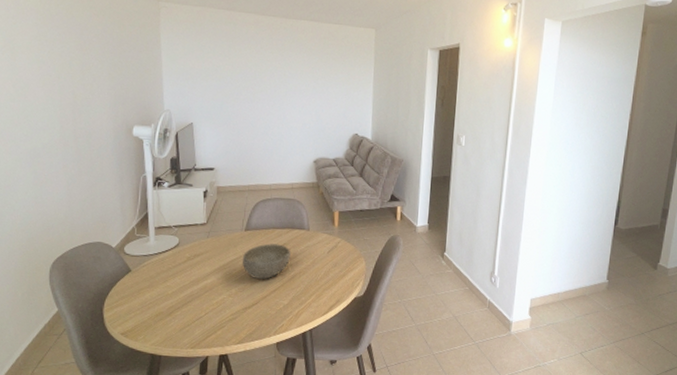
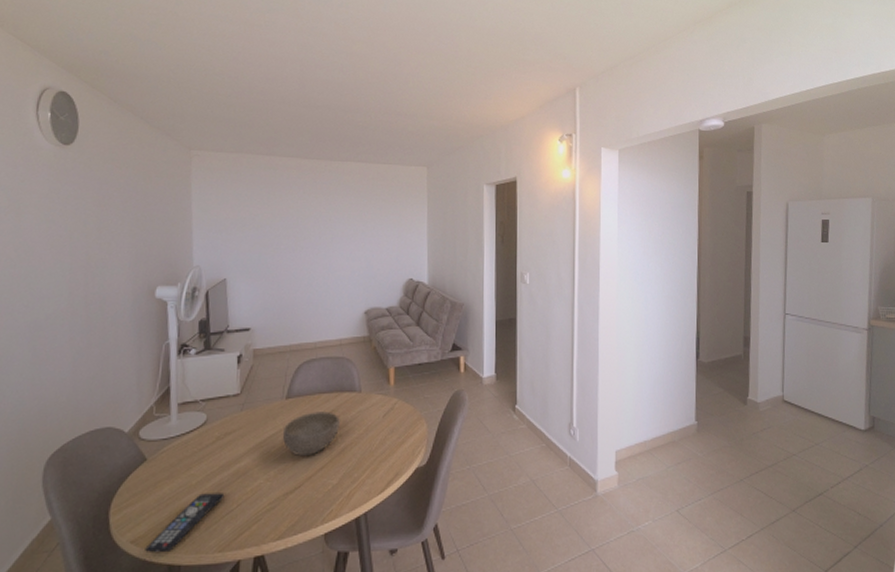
remote control: none [132,301,195,345] -> present [145,493,225,553]

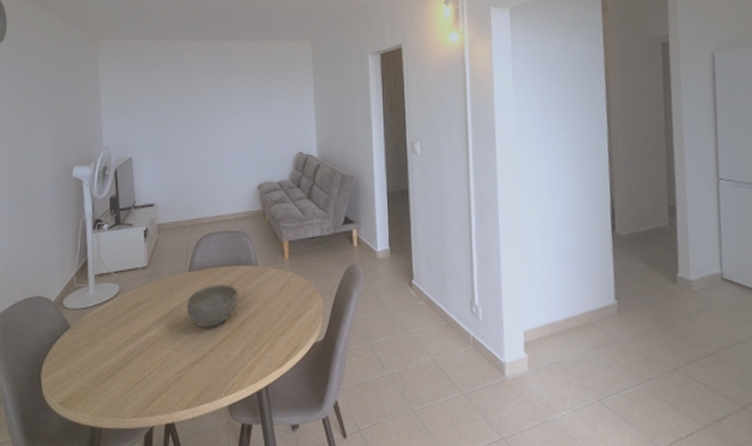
remote control: present [145,493,225,553] -> none [71,360,138,415]

